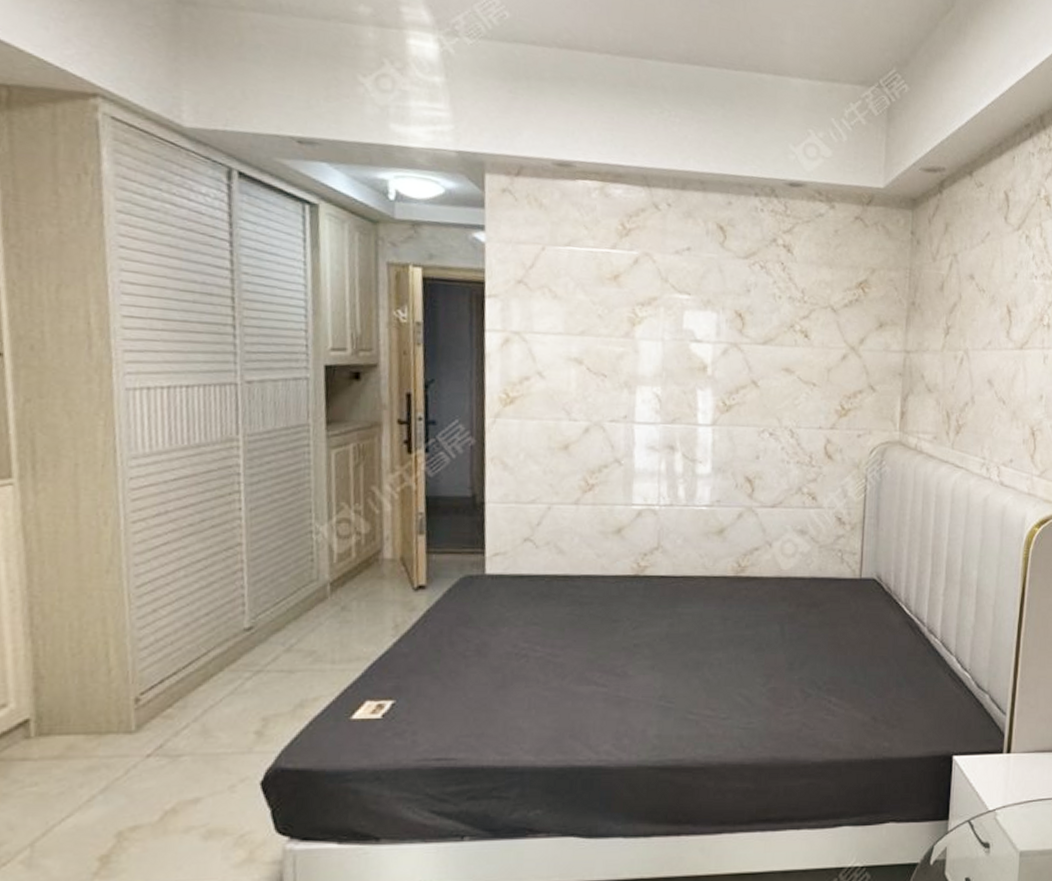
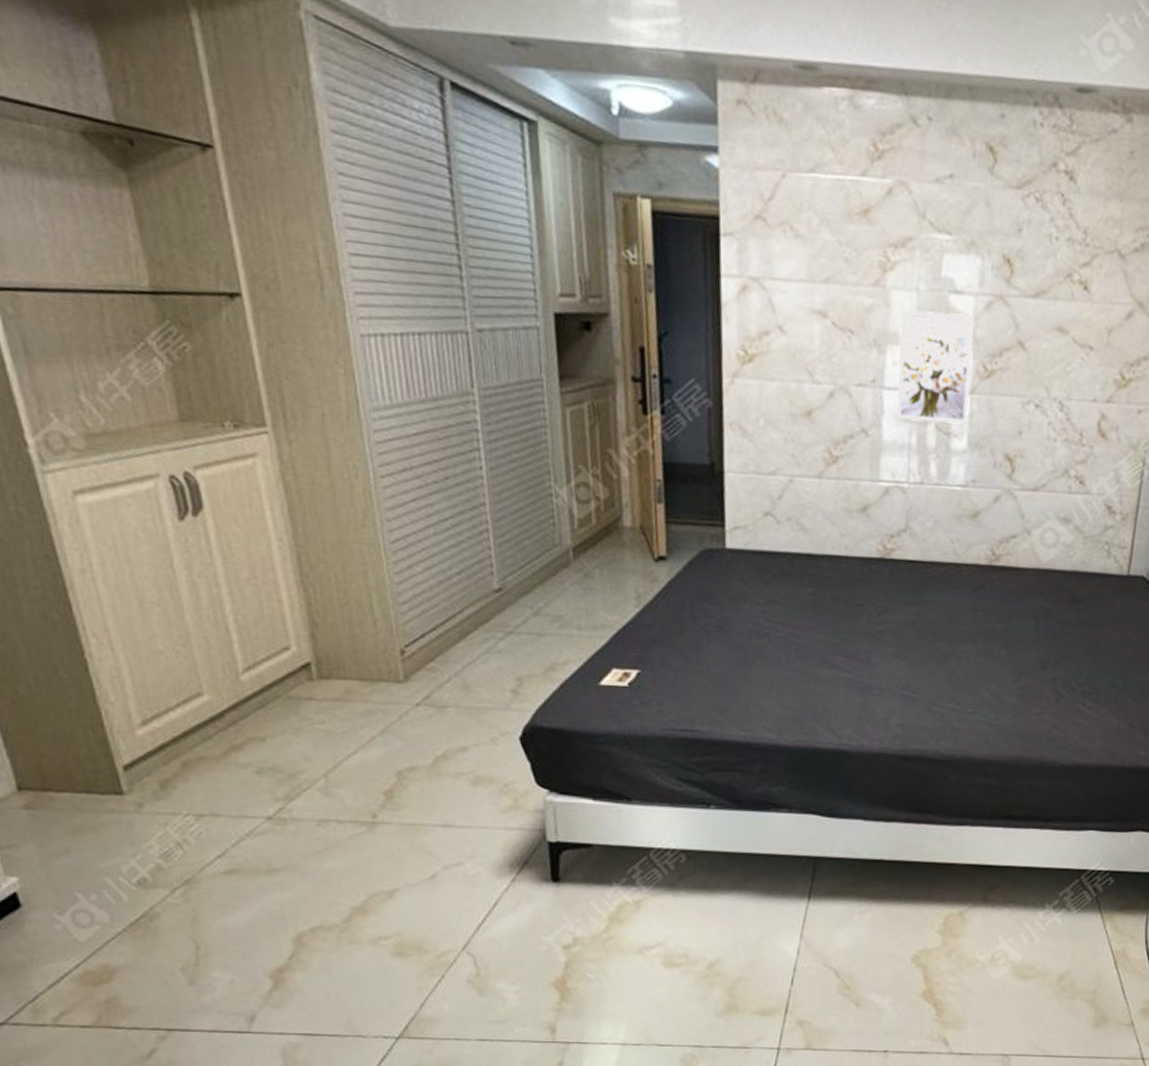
wall art: none [646,356,713,452] -> present [896,310,975,425]

